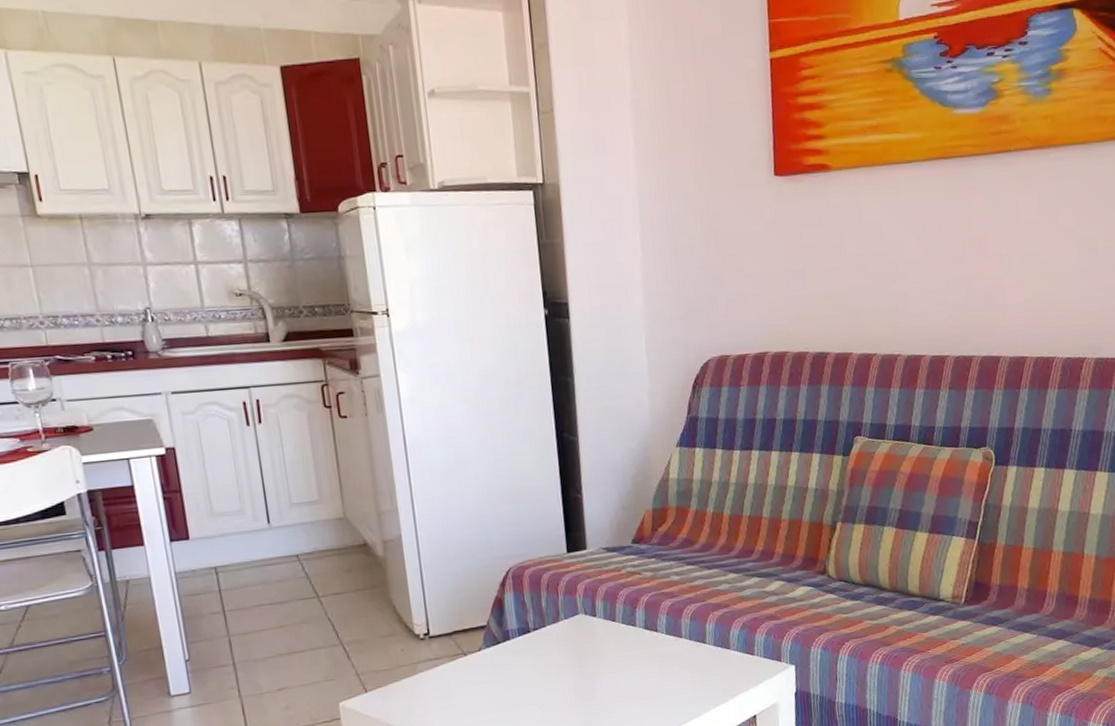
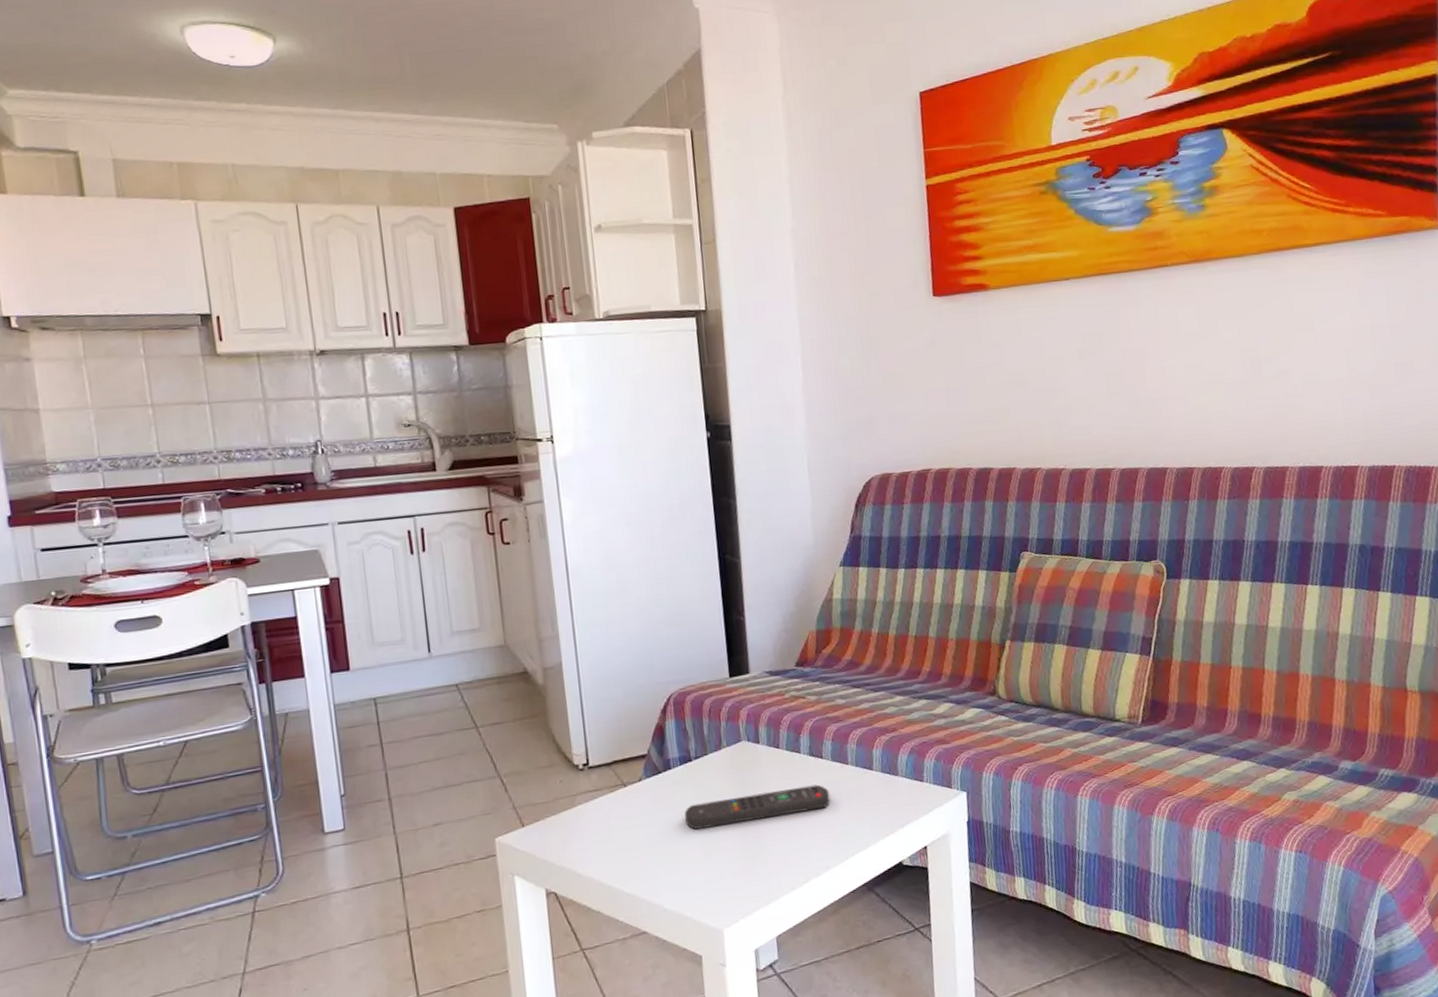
remote control: none [523,656,664,697] -> present [685,784,830,830]

